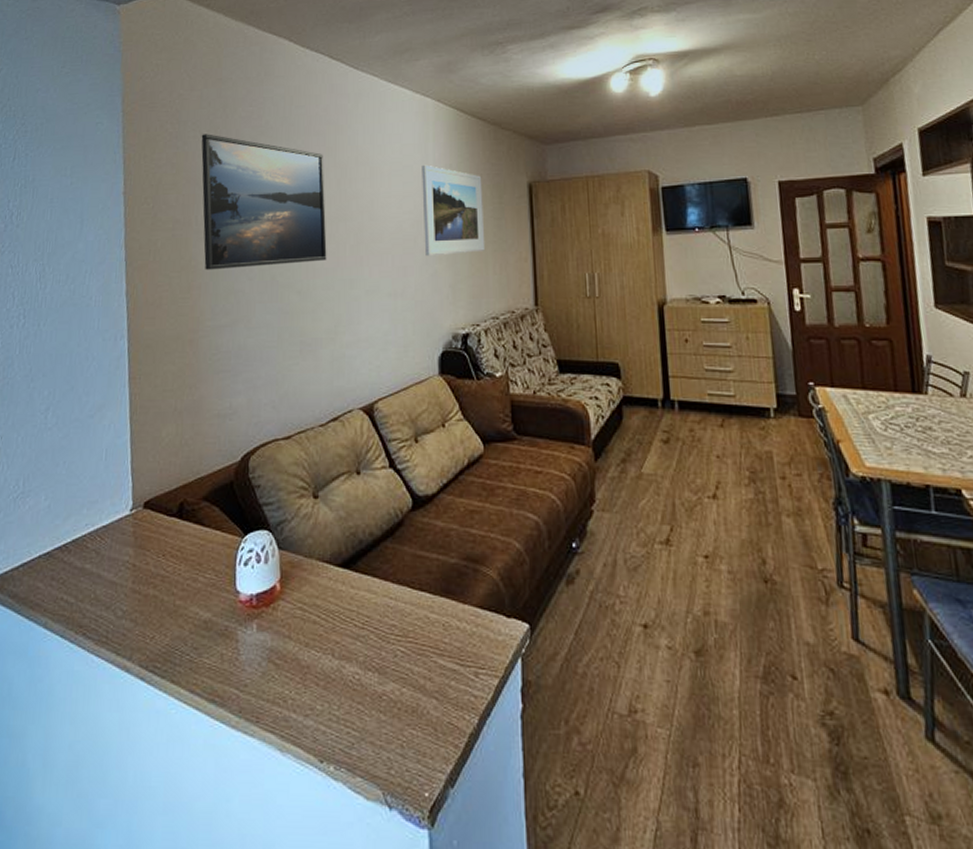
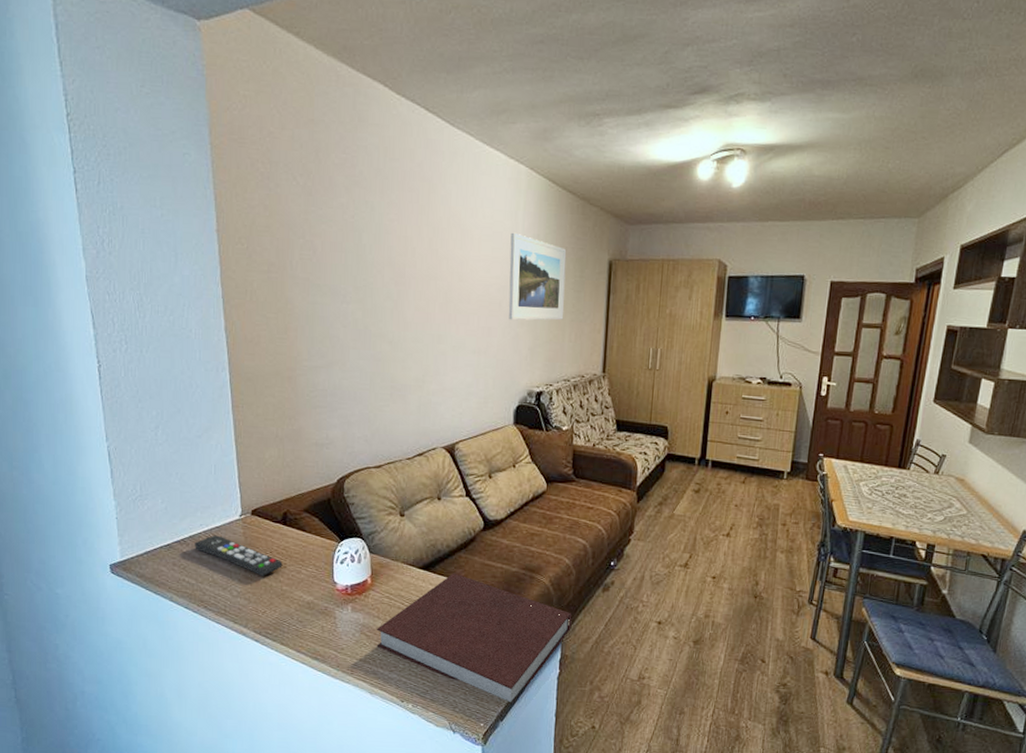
remote control: none [76,537,177,588] -> present [193,535,283,576]
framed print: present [201,134,327,271] -> none [293,177,418,316]
notebook: none [286,569,532,757] -> present [376,573,572,702]

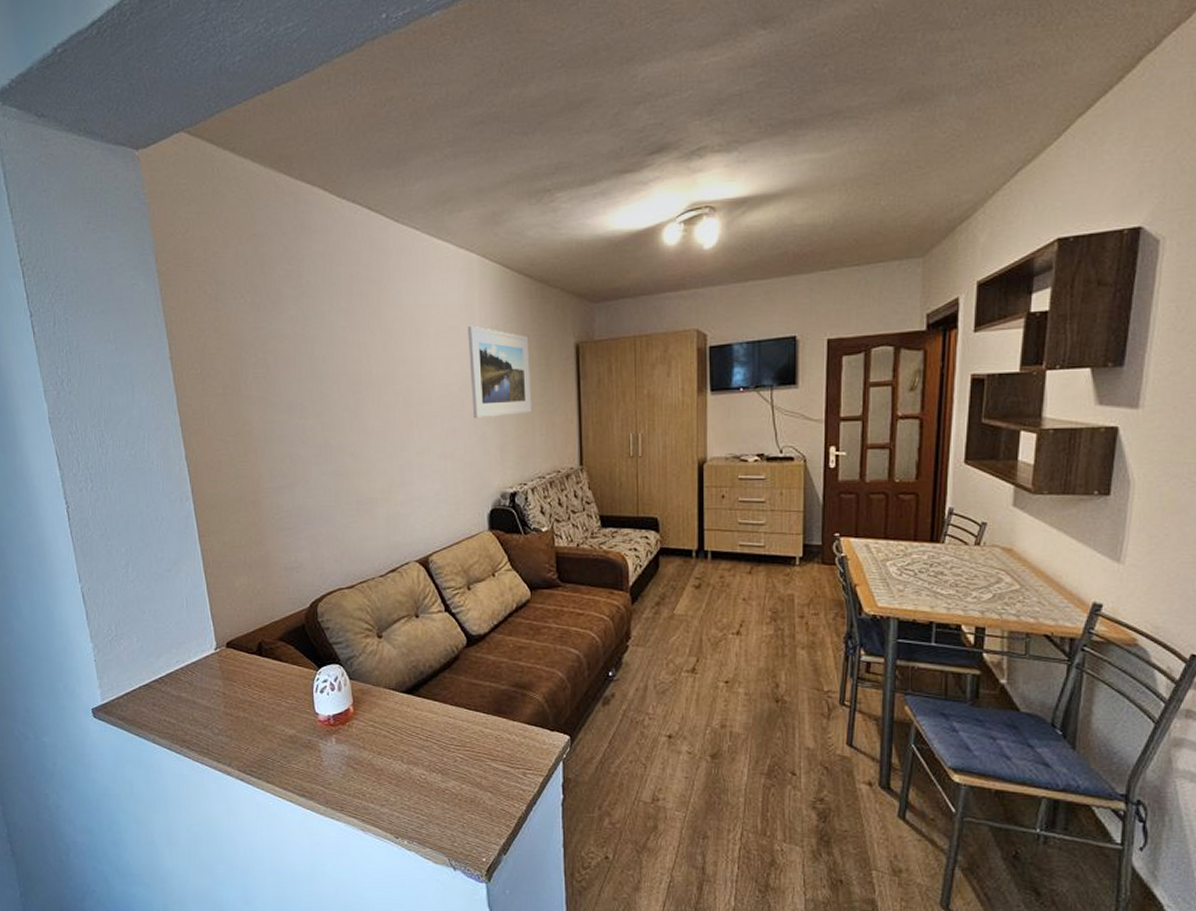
remote control: present [193,535,283,576] -> none [171,671,262,711]
notebook: present [376,573,572,702] -> none [363,695,572,834]

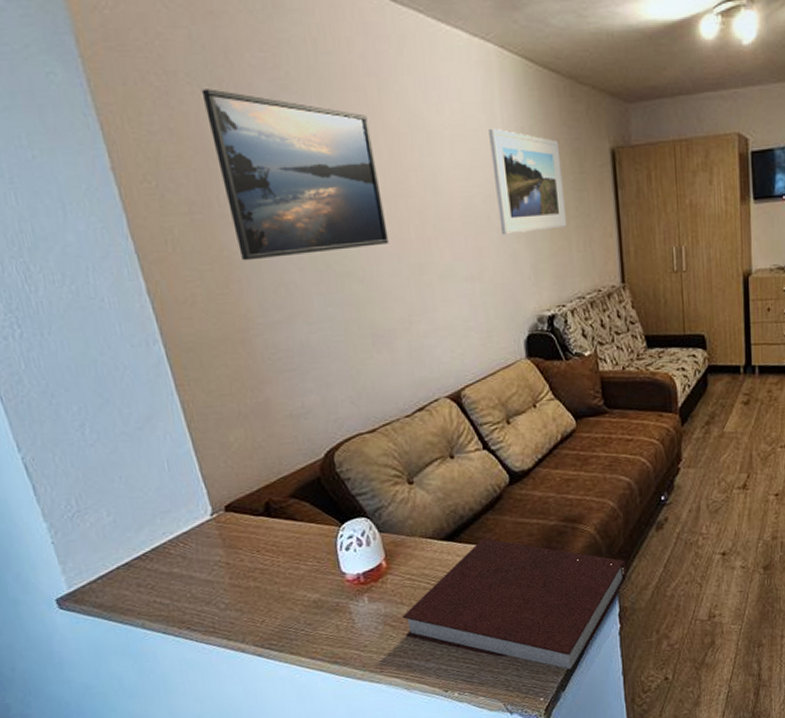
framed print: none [241,295,377,435] -> present [201,89,389,261]
notebook: none [363,695,572,834] -> present [401,538,627,669]

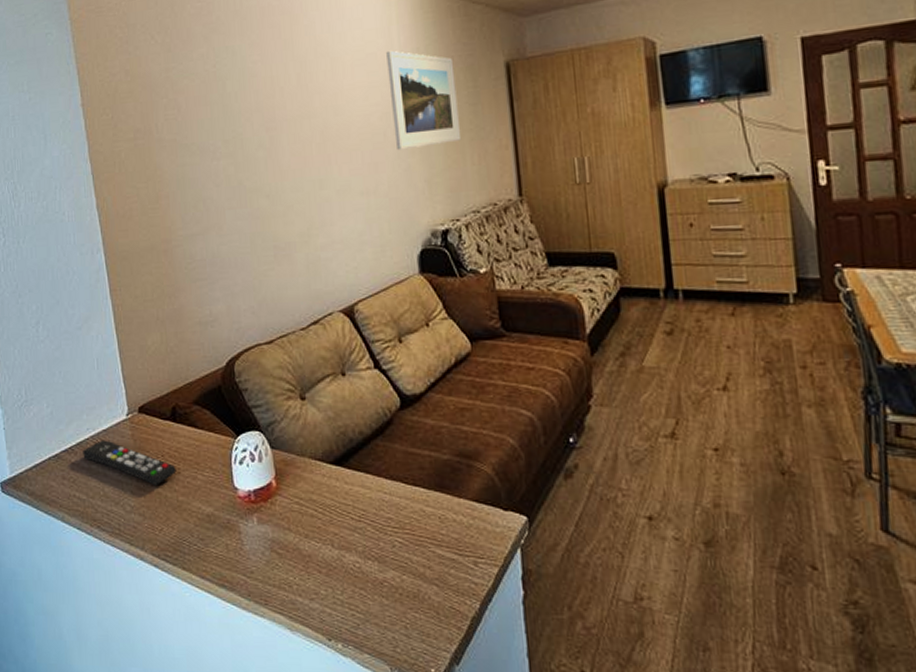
remote control: none [158,542,276,581] -> present [81,440,177,485]
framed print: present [201,89,389,261] -> none [152,35,293,179]
notebook: present [401,538,627,669] -> none [288,466,531,638]

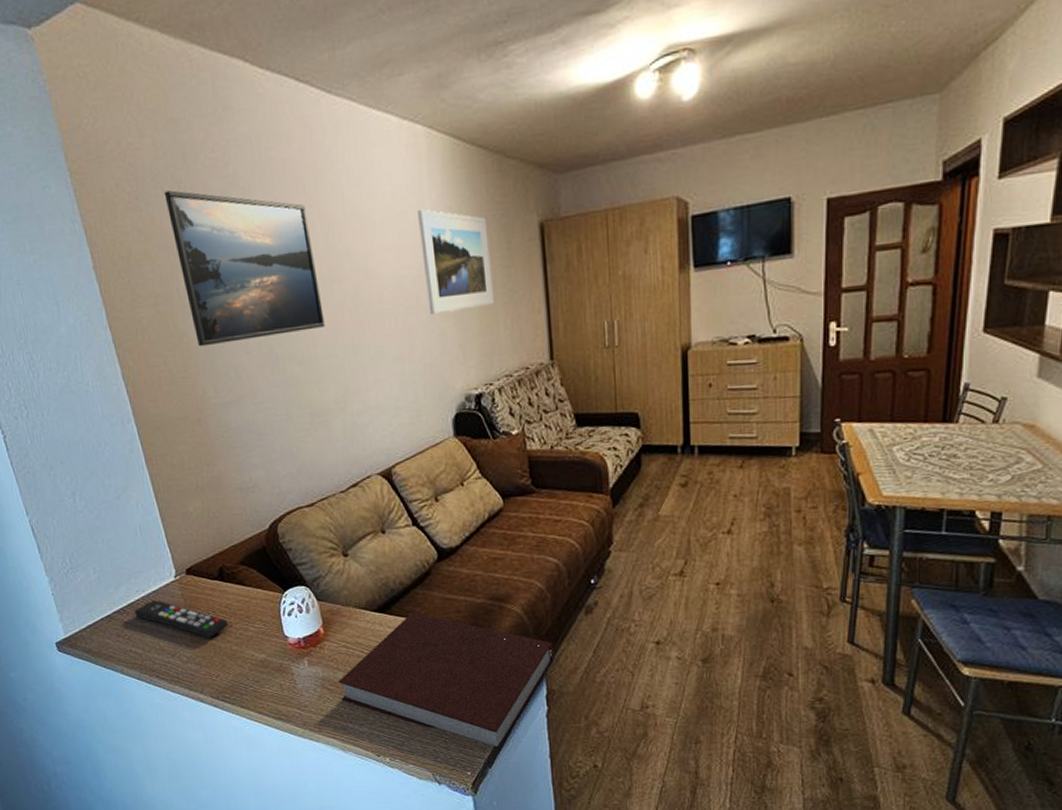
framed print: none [152,35,293,179] -> present [164,190,325,347]
notebook: none [288,466,531,638] -> present [337,612,555,747]

